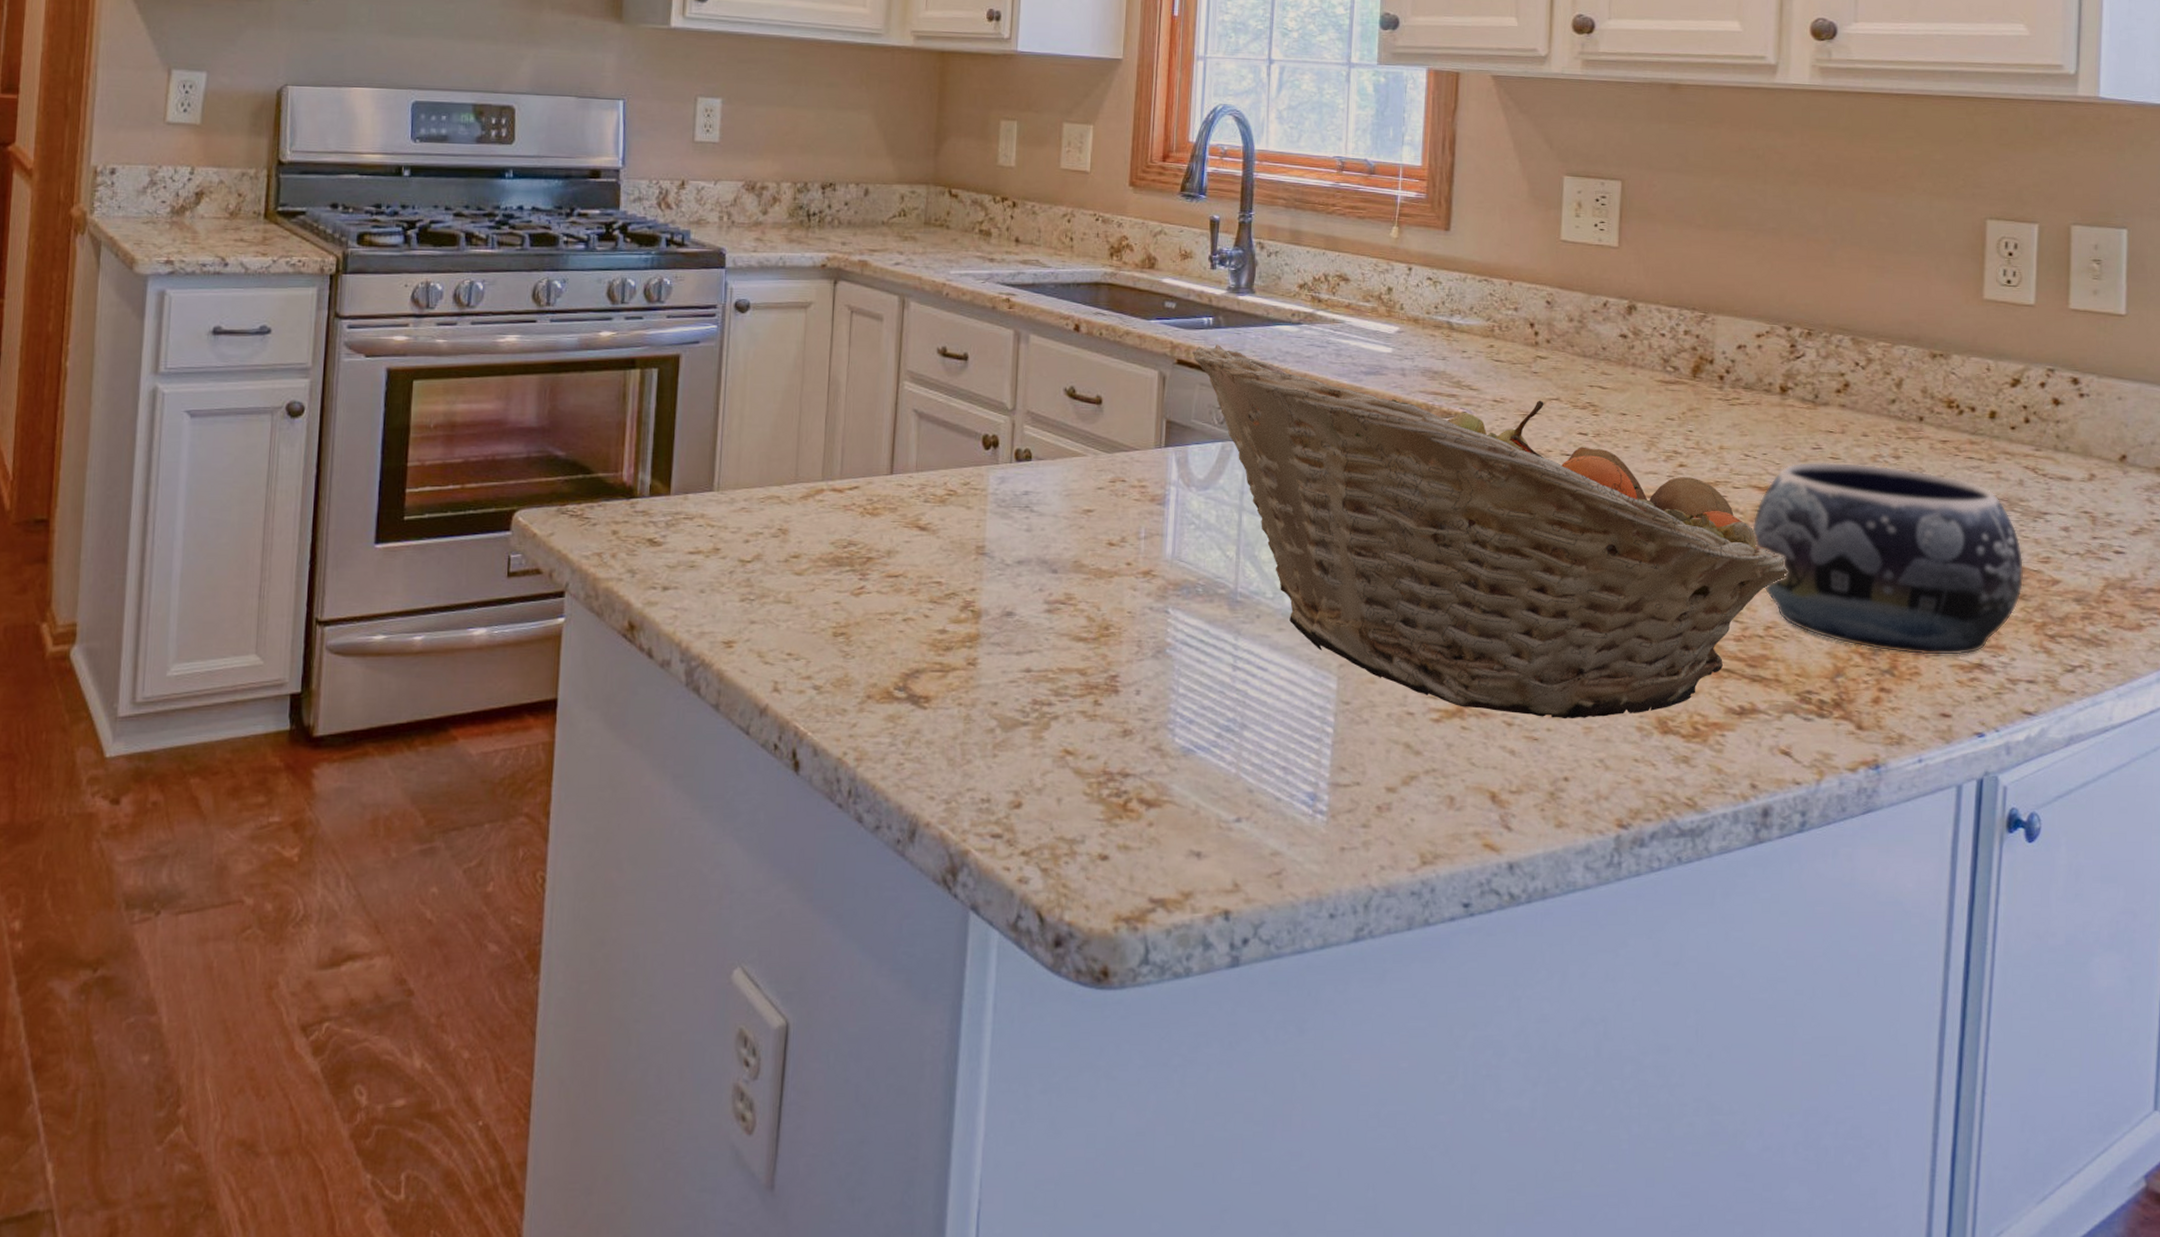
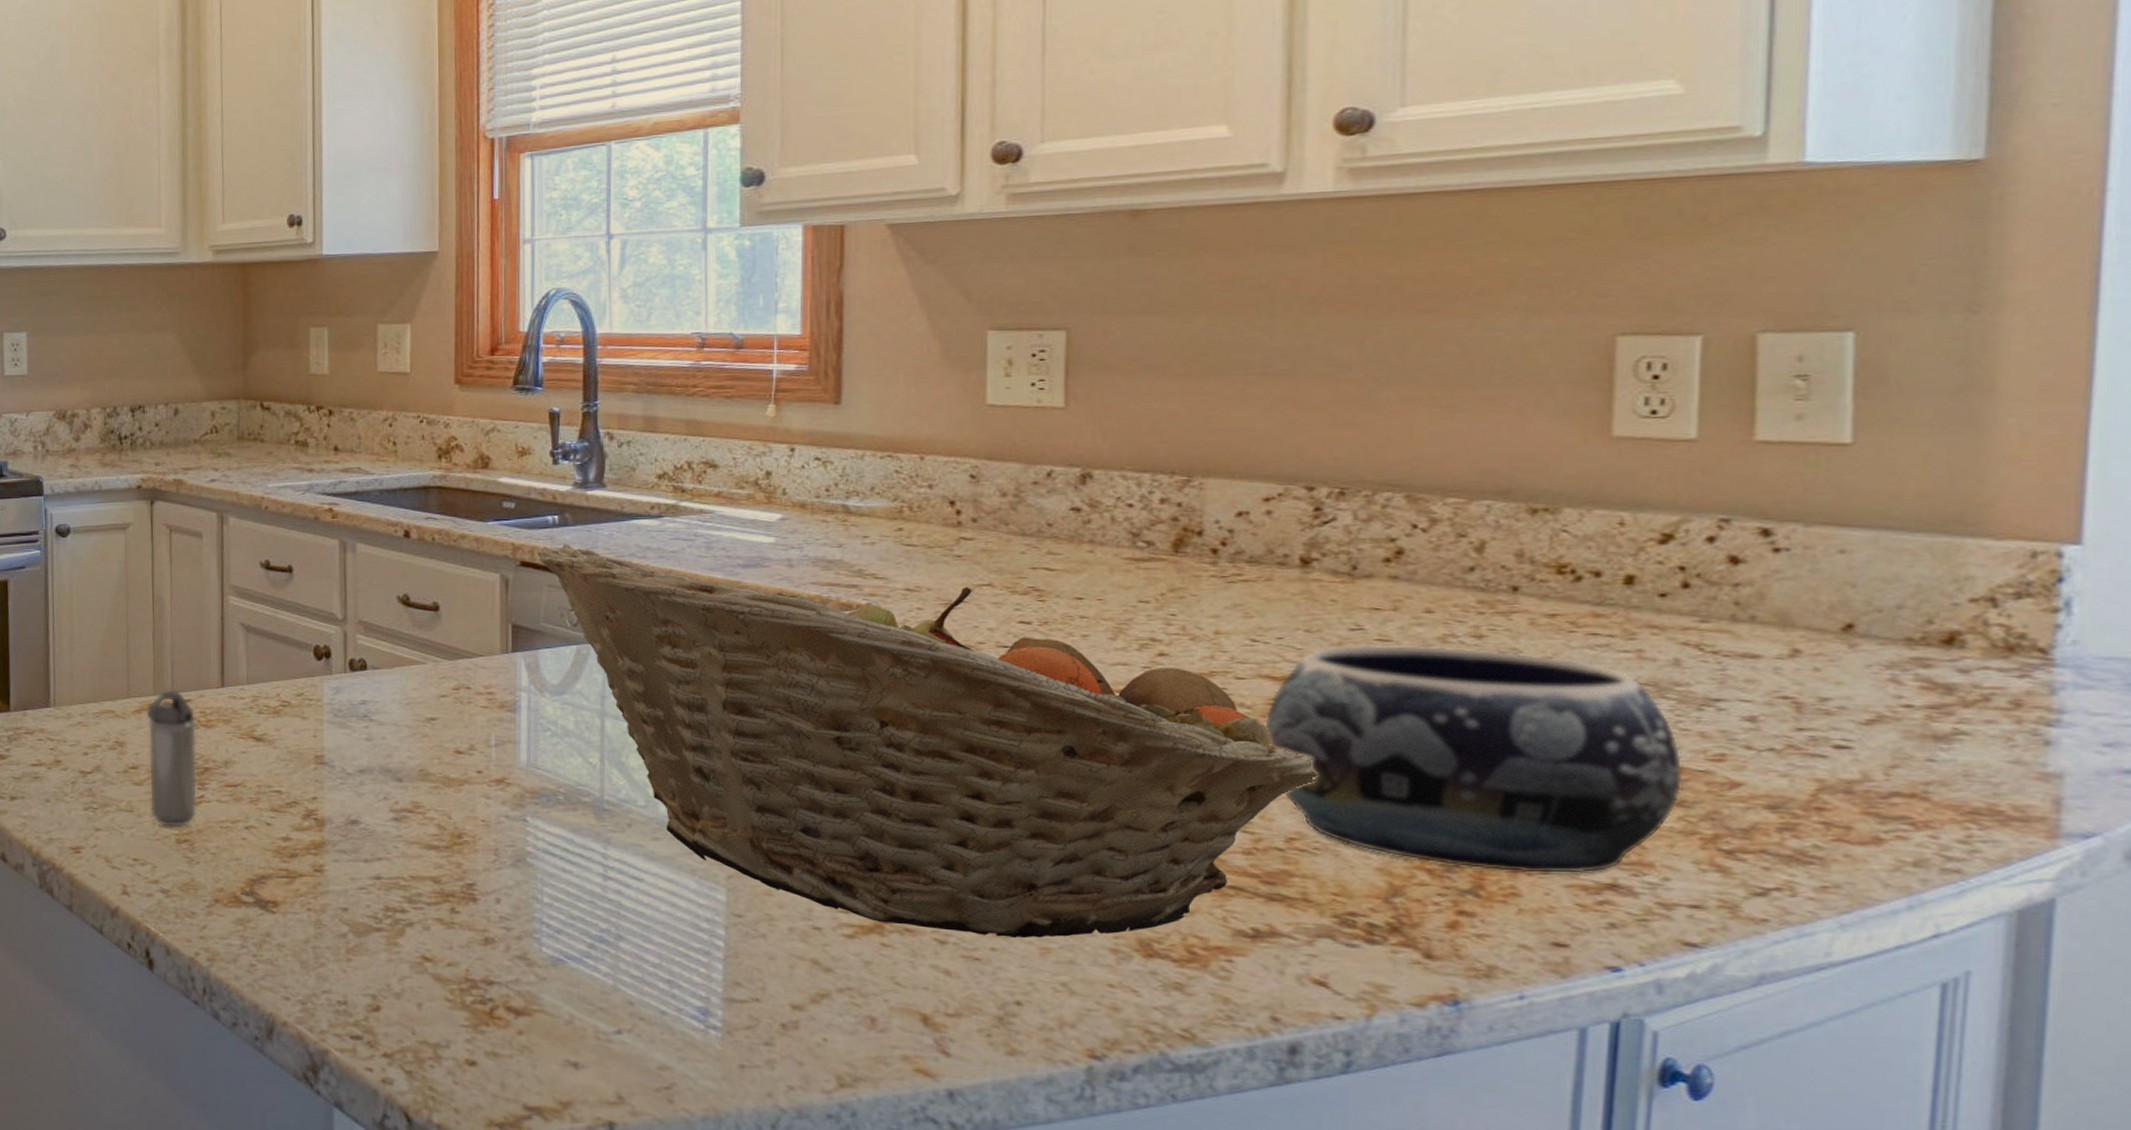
shaker: none [808,475,864,620] -> present [146,689,198,828]

